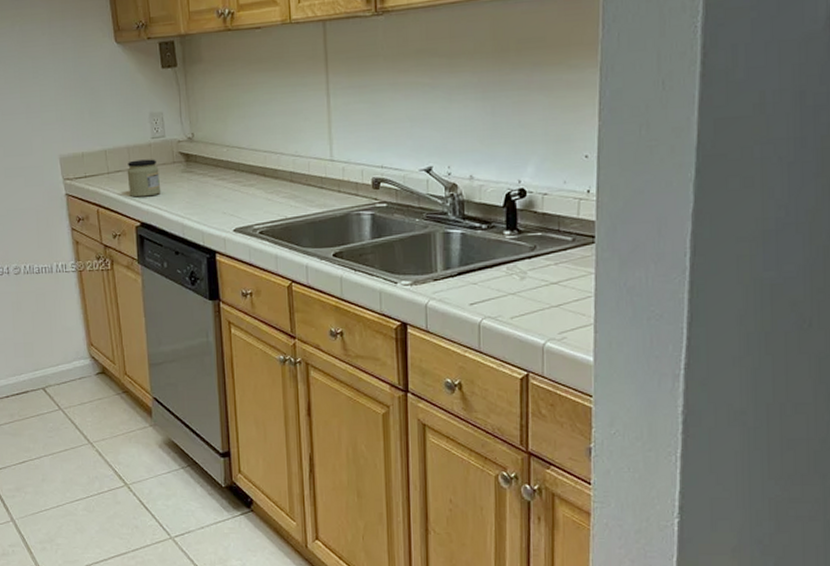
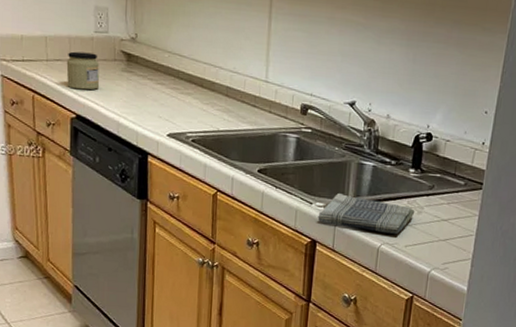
dish towel: none [405,268,517,306] -> present [318,193,415,234]

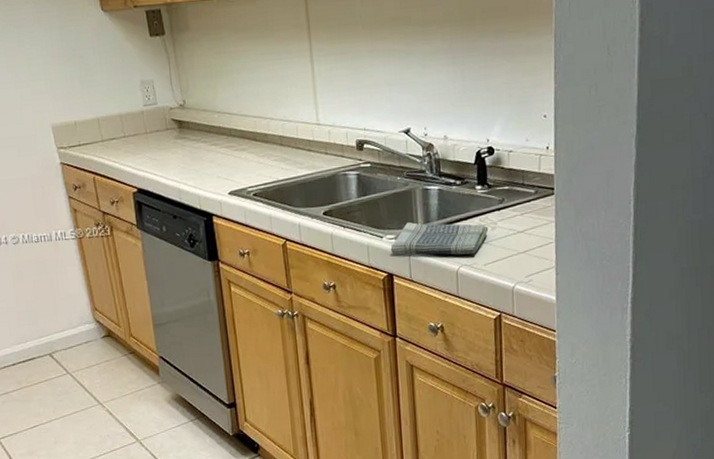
jar: present [66,51,100,90] -> none [121,126,156,164]

